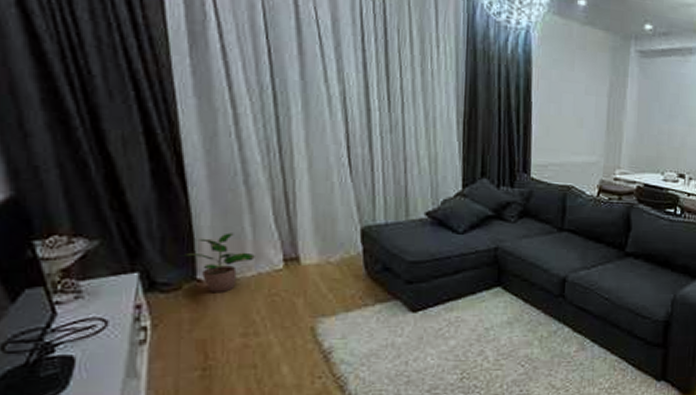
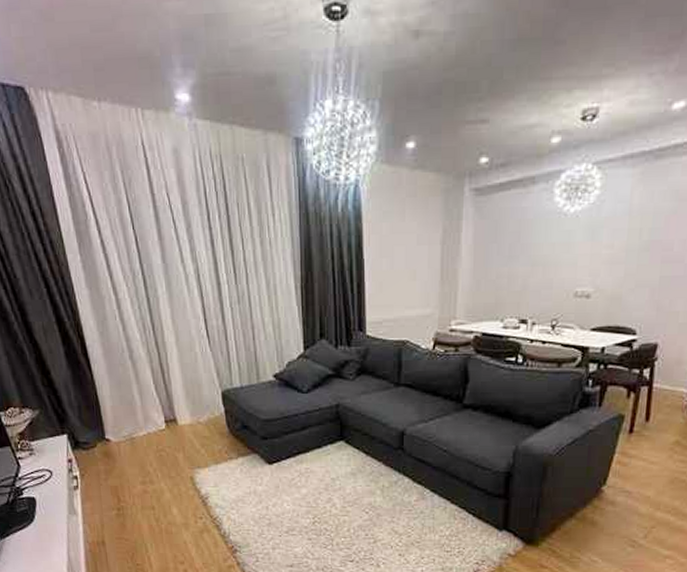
potted plant: present [179,233,255,294] -> none [91,400,144,450]

